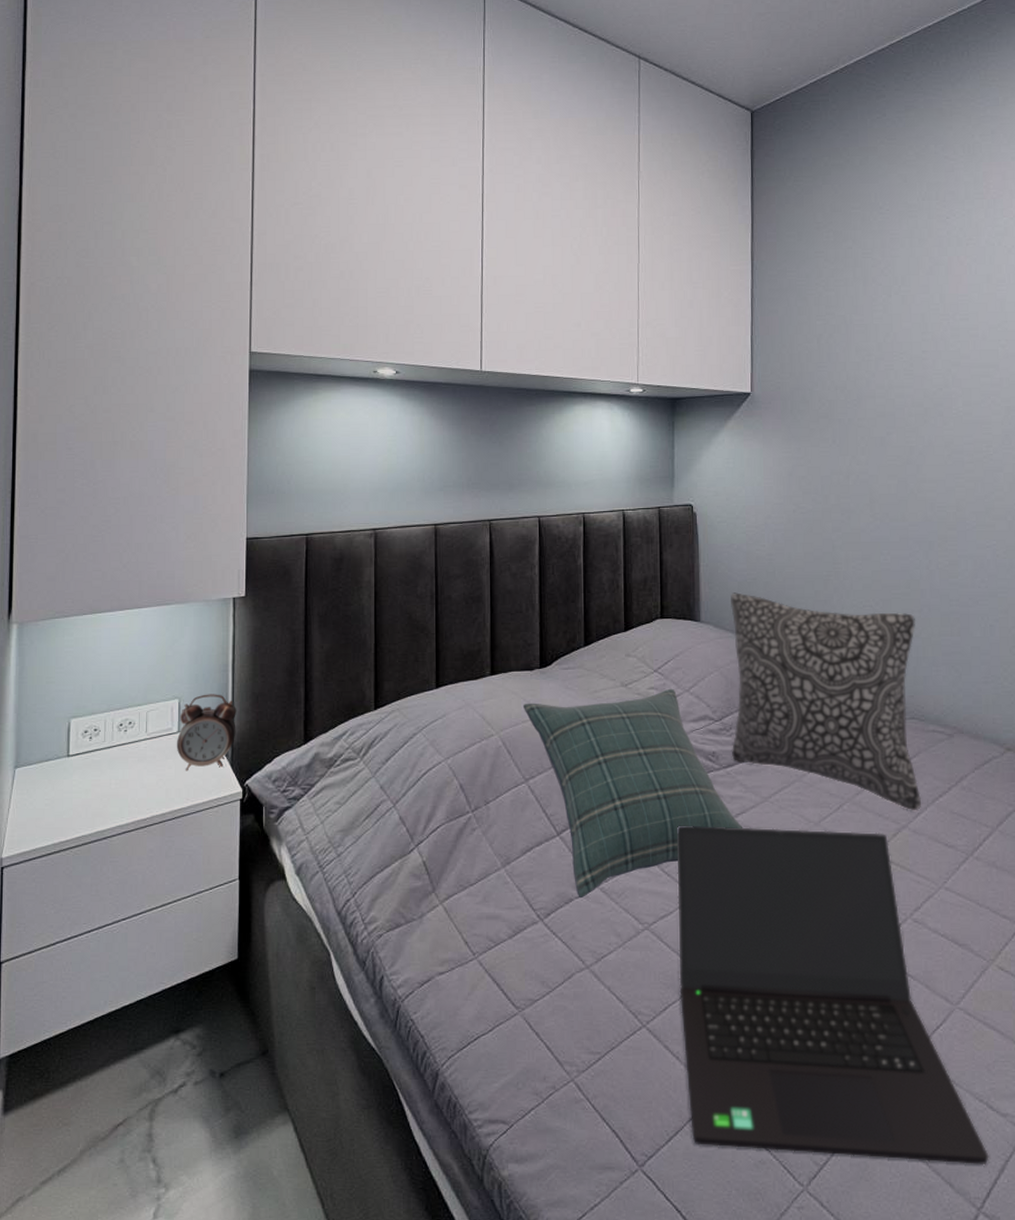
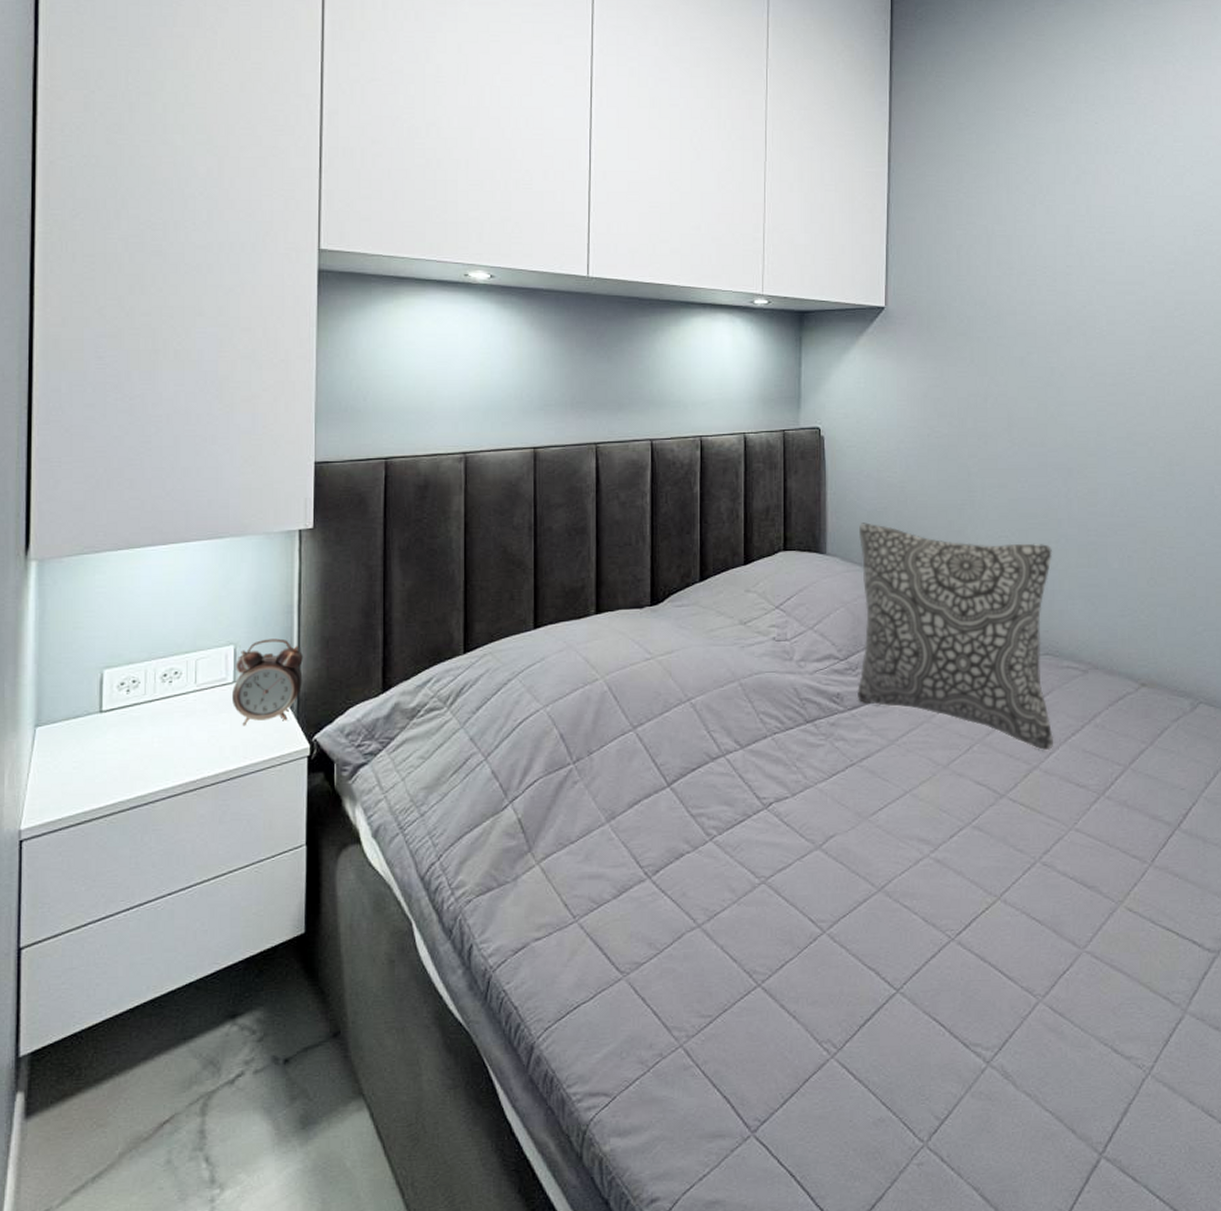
pillow: present [522,688,743,897] -> none [631,626,868,852]
laptop: present [677,825,989,1166] -> none [797,771,1112,1110]

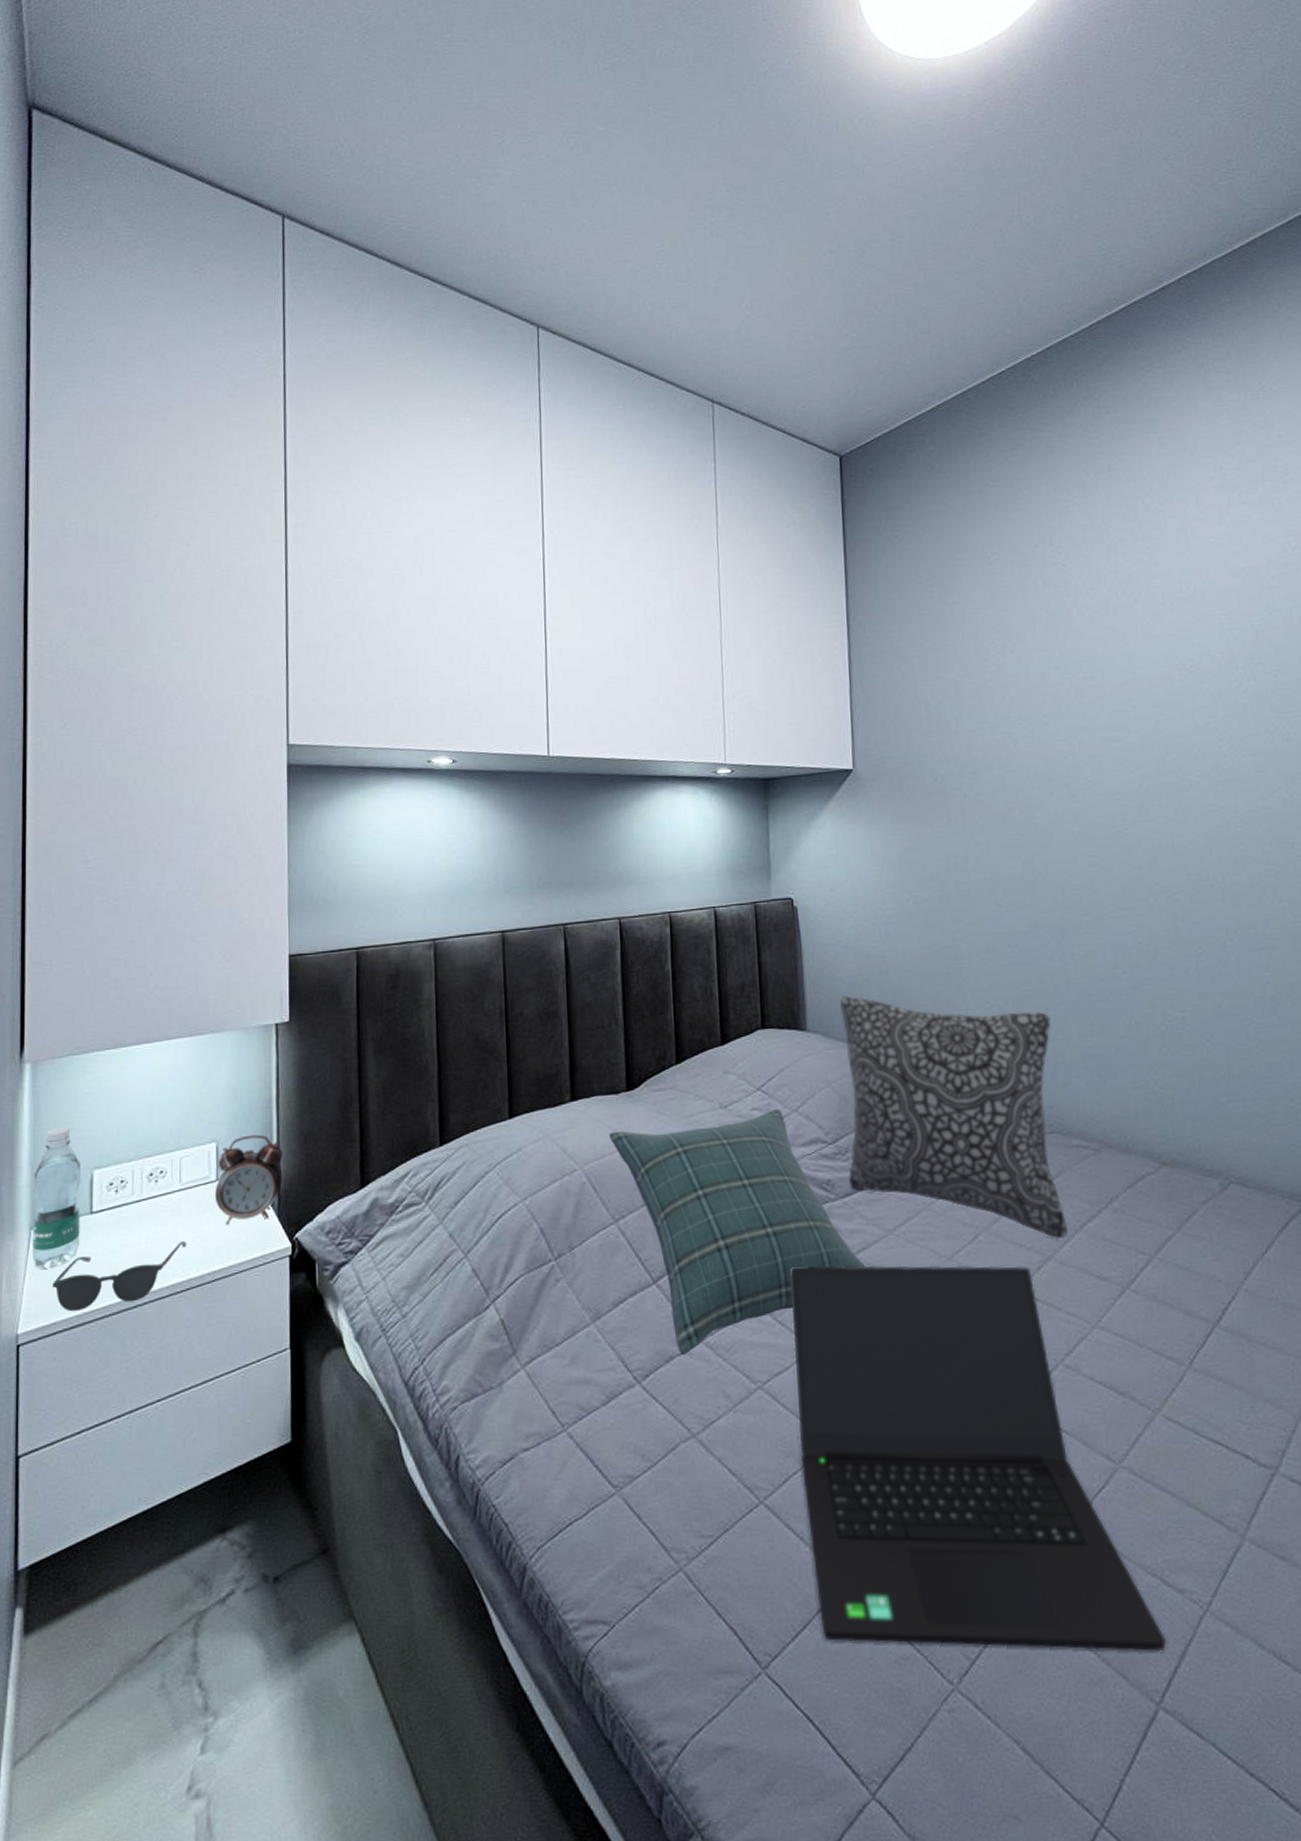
bottle: none [37,625,90,766] -> present [32,1126,81,1269]
sunglasses: none [59,741,202,808] -> present [53,1241,187,1312]
pillow: none [631,626,868,852] -> present [608,1108,866,1355]
laptop: none [797,771,1112,1110] -> present [790,1265,1167,1652]

